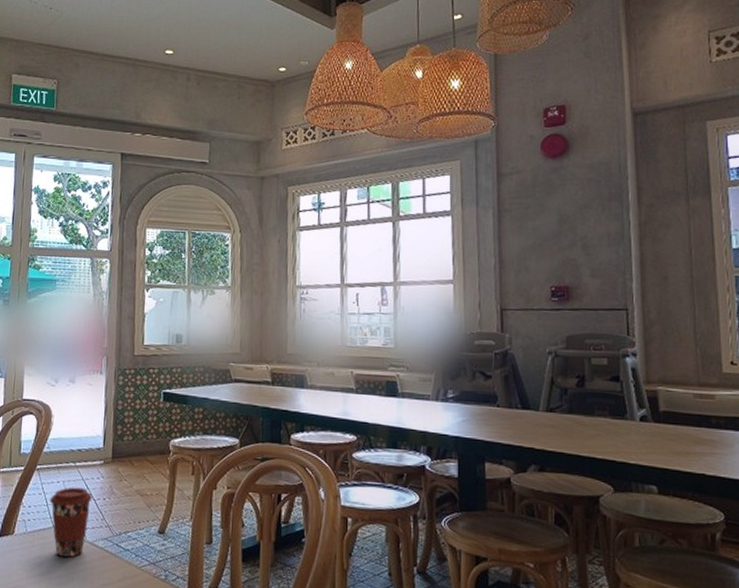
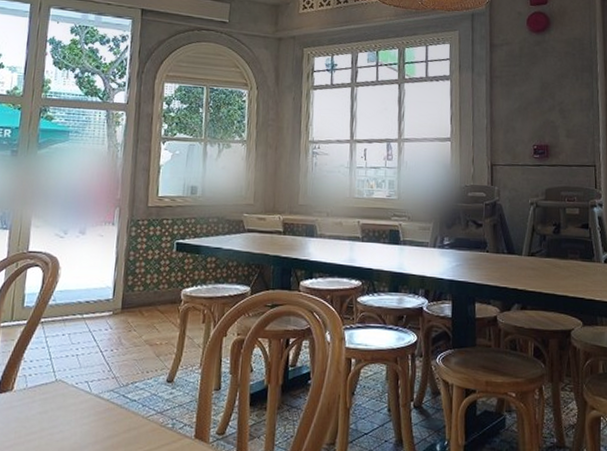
coffee cup: present [49,487,92,557] -> none [53,339,99,411]

